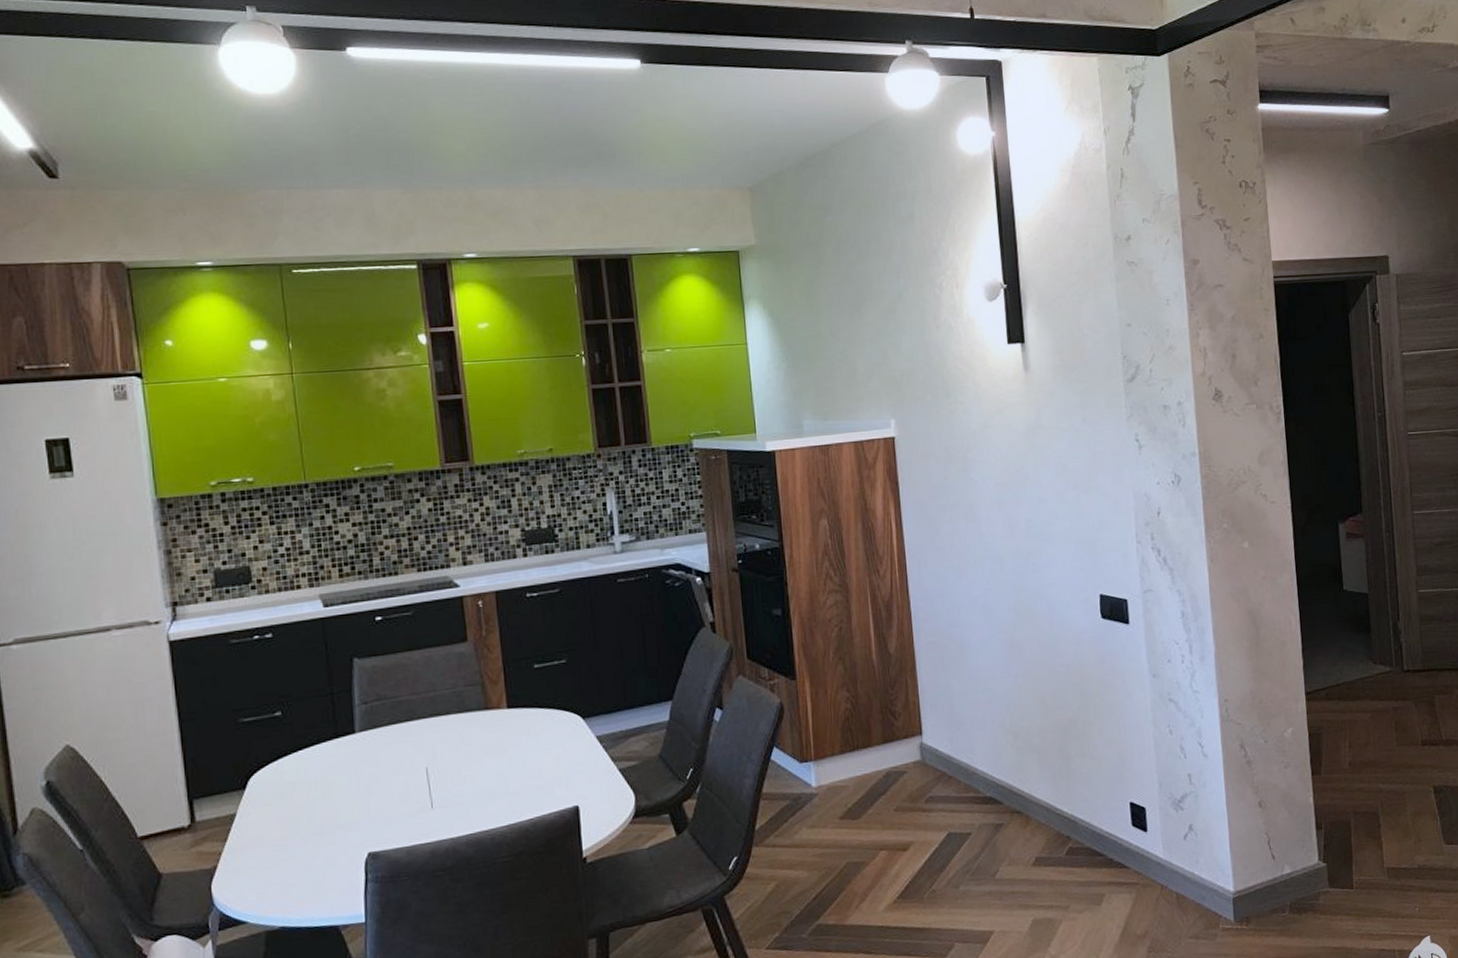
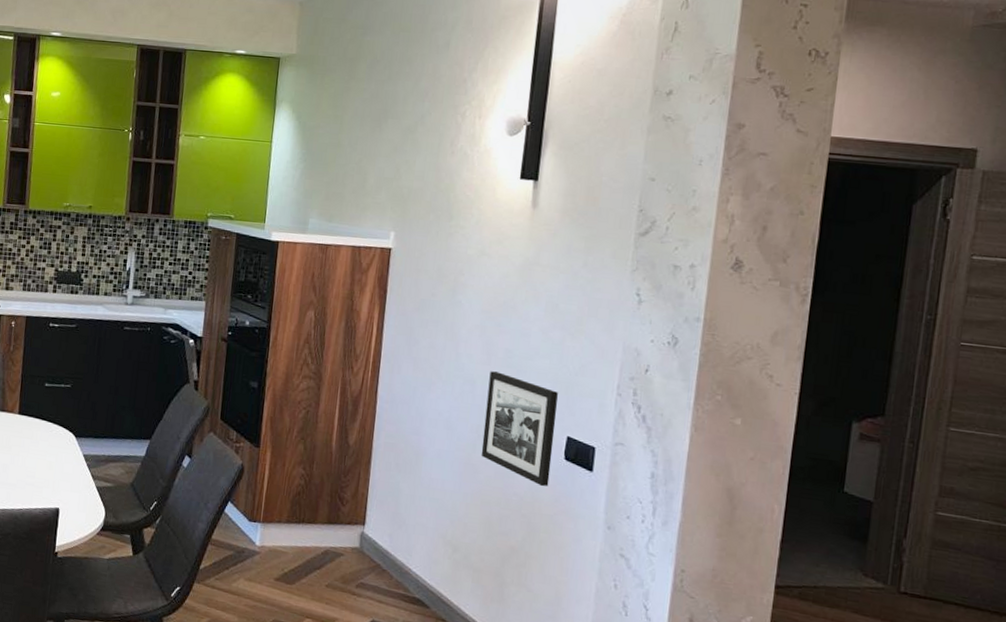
picture frame: none [1016,544,1092,651] -> present [481,371,558,487]

